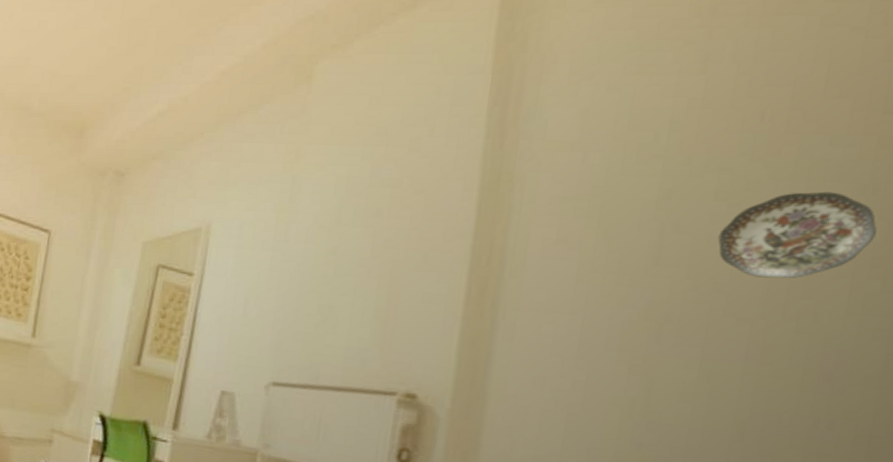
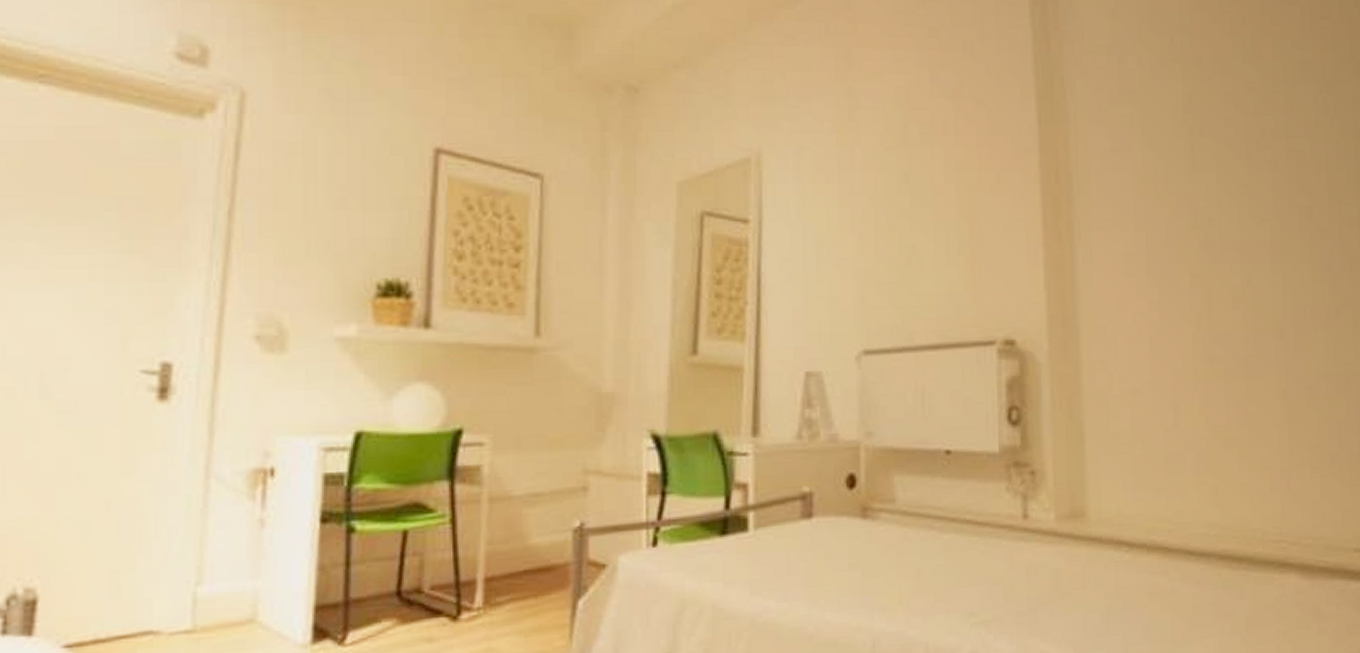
decorative plate: present [717,191,877,279] -> none [1233,91,1335,176]

